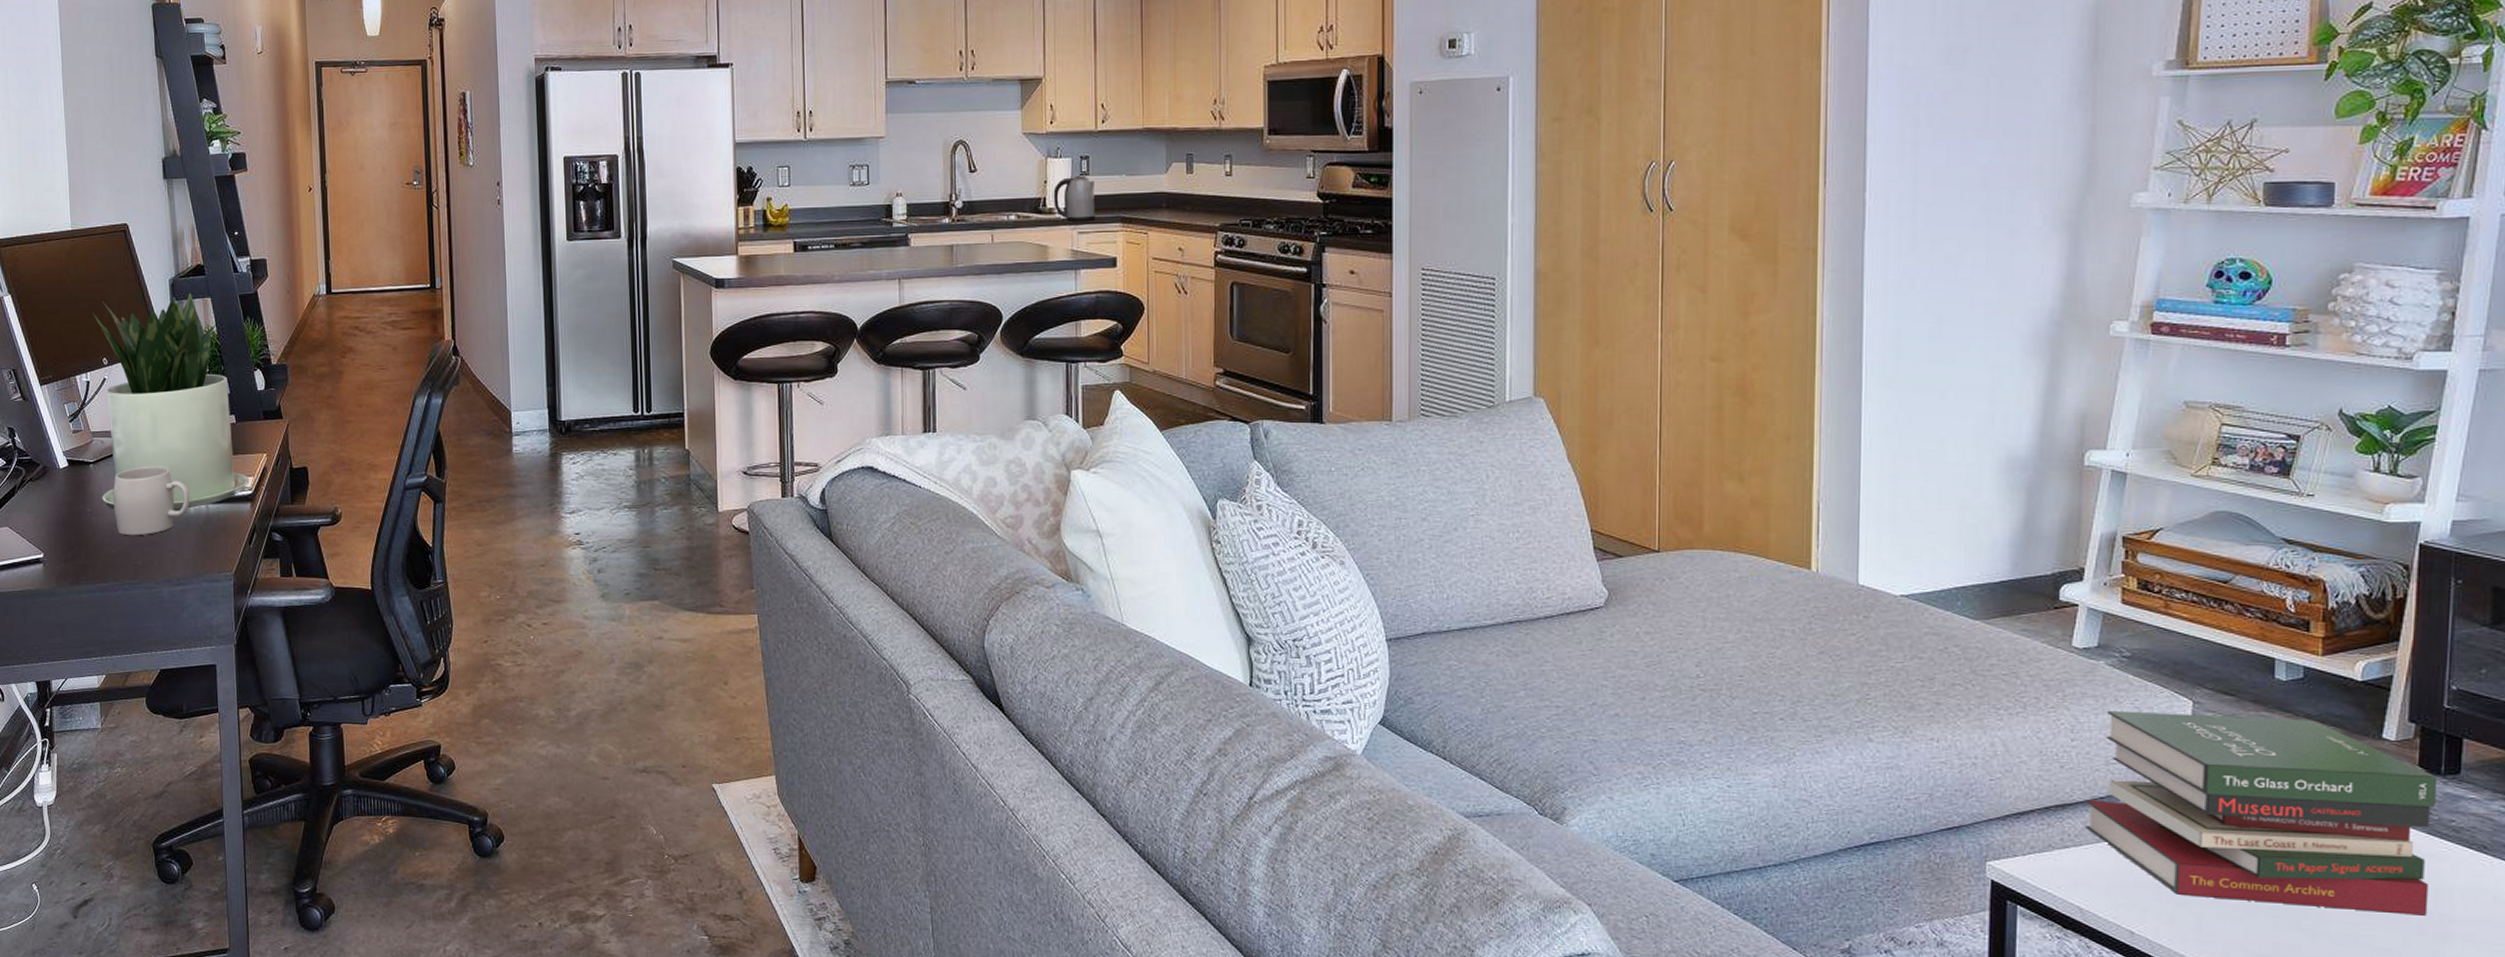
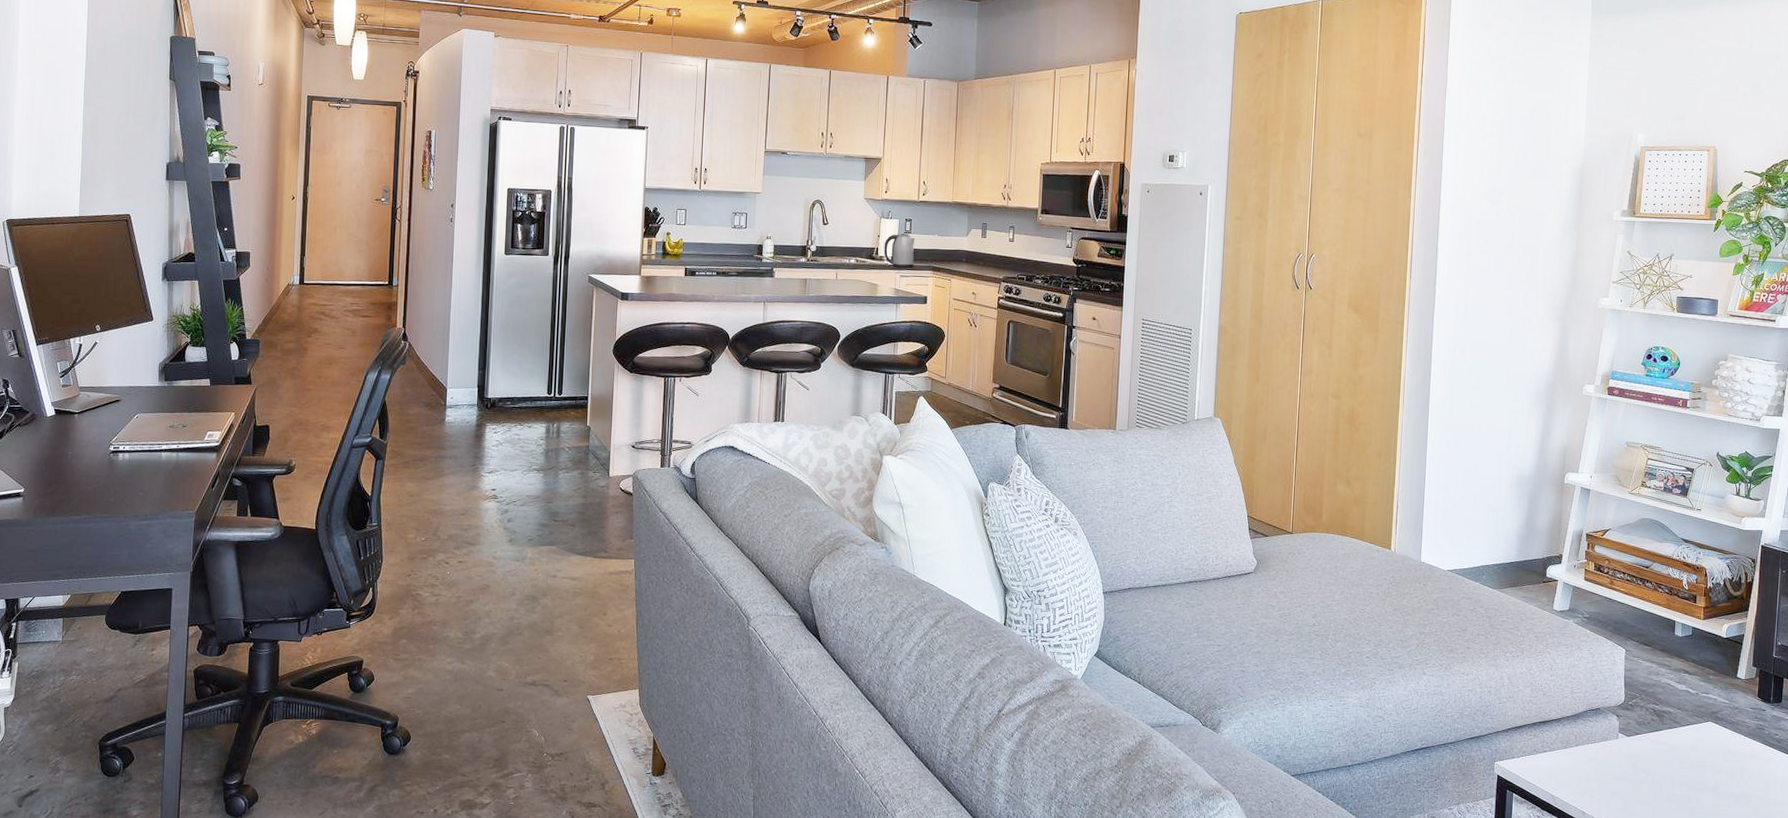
planter: present [92,293,249,510] -> none [83,276,217,457]
mug: present [112,466,190,536] -> none [92,418,163,477]
books: present [2085,710,2438,916] -> none [1557,655,1769,800]

